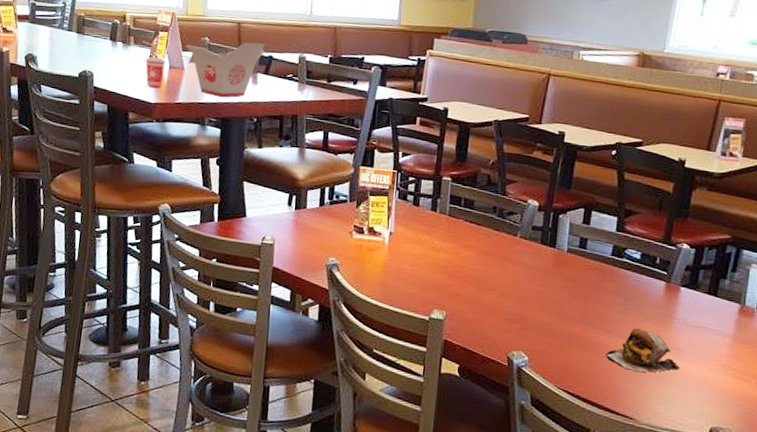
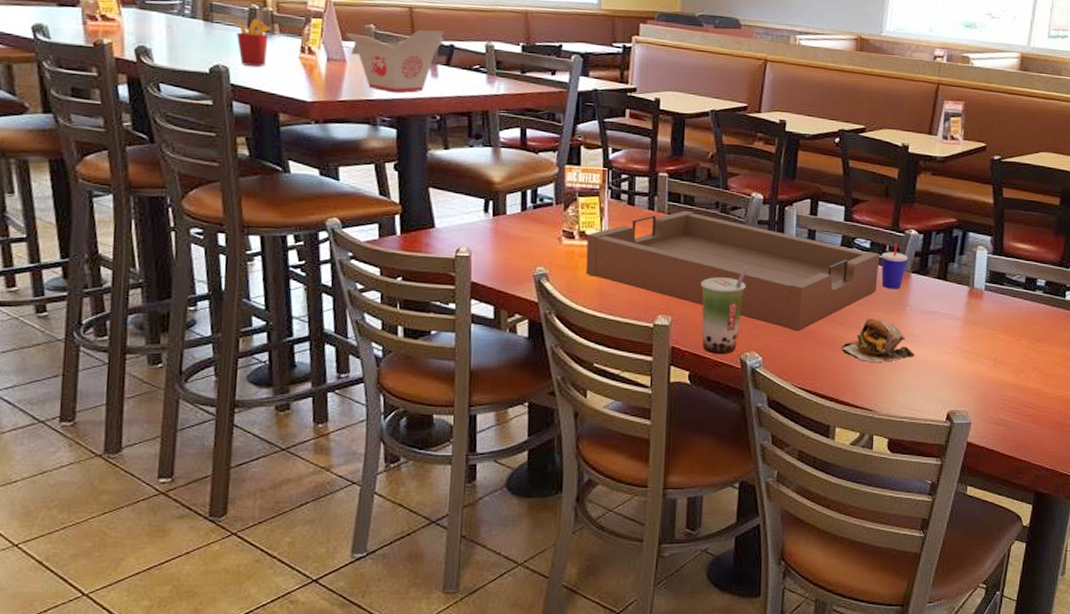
french fries: none [101,31,128,72] -> present [236,18,271,67]
beverage cup: present [142,41,167,88] -> none [290,29,323,84]
tray: none [371,213,650,335] -> present [585,210,880,332]
beverage cup: none [473,268,520,351] -> present [700,266,748,354]
beverage cup: none [650,257,679,302] -> present [881,244,908,289]

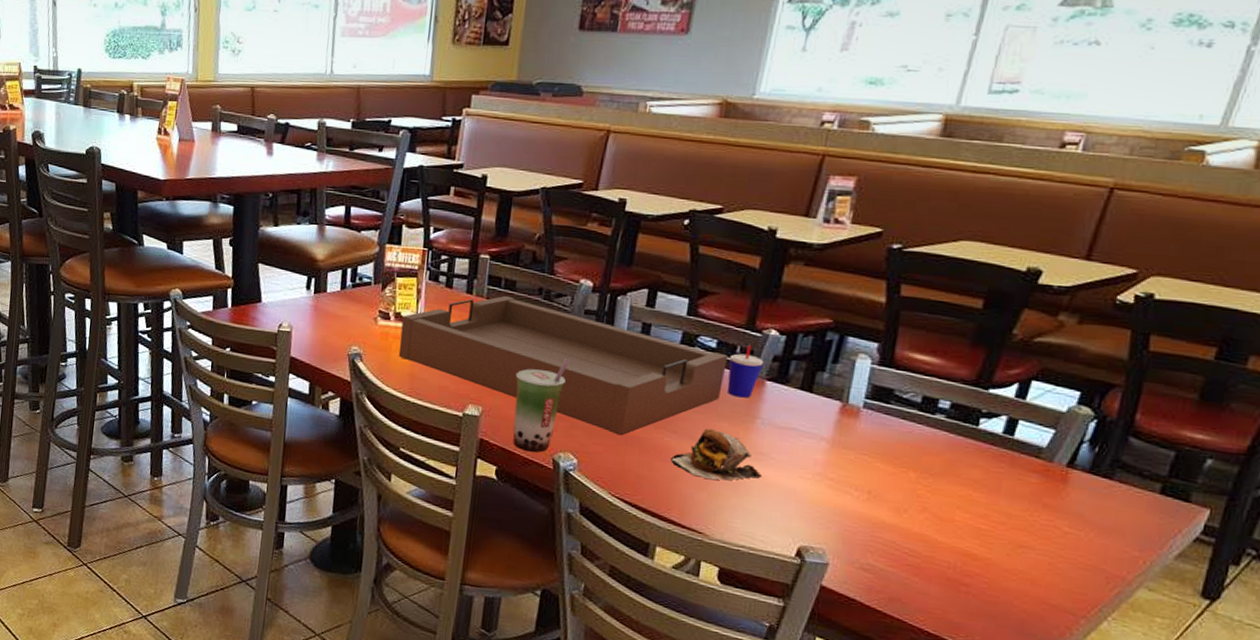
french fries: present [236,18,271,67] -> none [108,103,135,148]
takeout container: present [346,29,445,93] -> none [196,108,281,171]

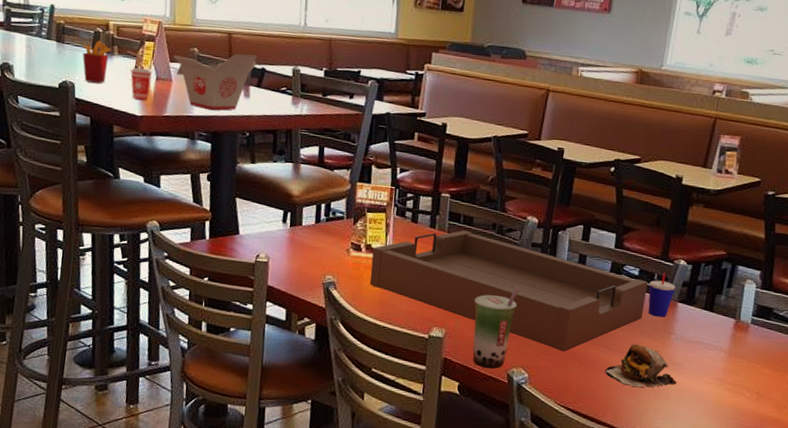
french fries: none [108,103,135,148] -> present [83,40,111,83]
beverage cup: none [150,112,176,163] -> present [127,50,153,100]
takeout container: none [196,108,281,171] -> present [173,53,258,111]

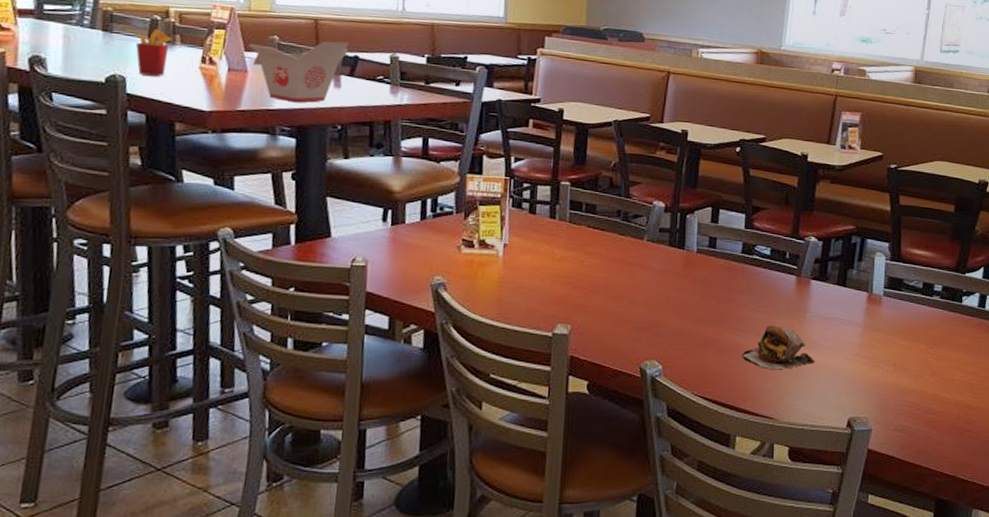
beverage cup: present [127,50,153,100] -> none [192,39,224,94]
tray: present [369,230,648,352] -> none [484,218,780,339]
beverage cup: present [472,285,520,369] -> none [600,273,649,363]
beverage cup: present [648,273,676,317] -> none [781,251,808,296]

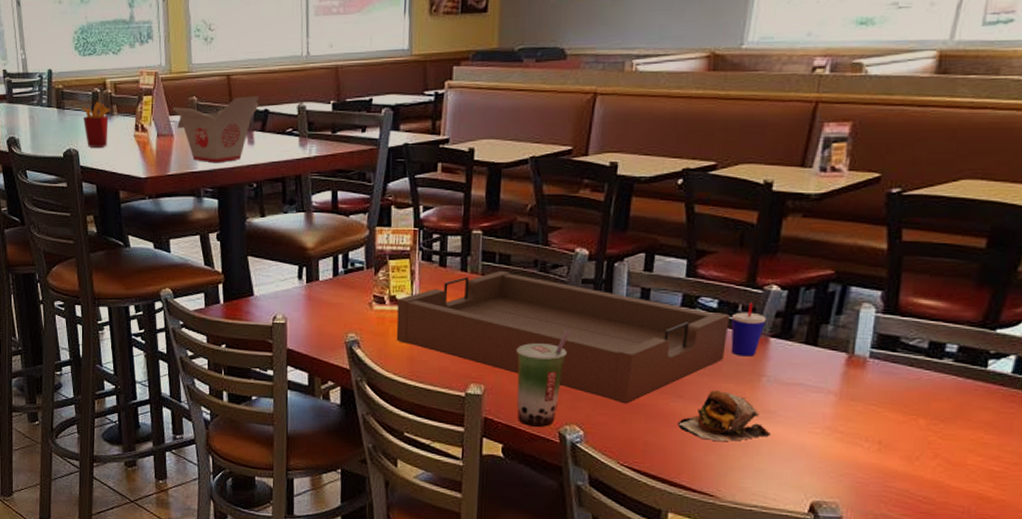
tray: none [484,218,780,339] -> present [396,270,730,404]
beverage cup: none [600,273,649,363] -> present [516,330,570,427]
beverage cup: none [781,251,808,296] -> present [730,303,767,357]

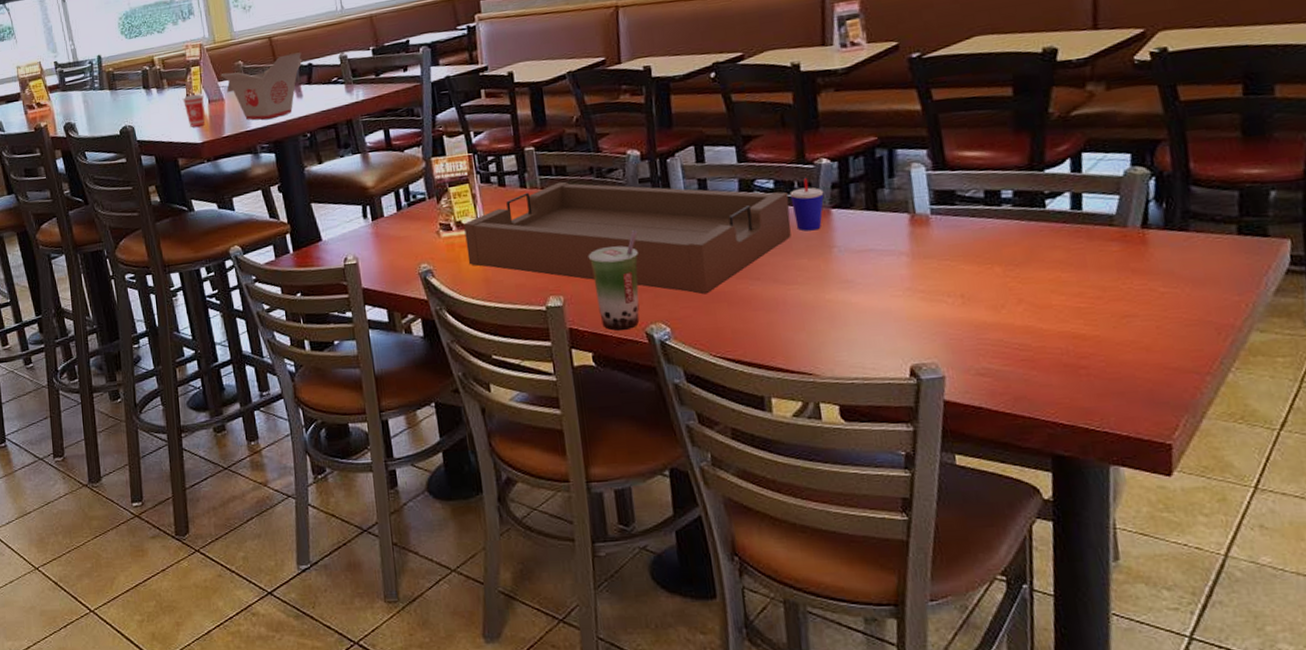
french fries: present [83,101,110,147] -> none [134,78,161,122]
beverage cup: none [126,108,154,160] -> present [176,80,206,128]
burger: present [678,390,770,441] -> none [761,267,854,319]

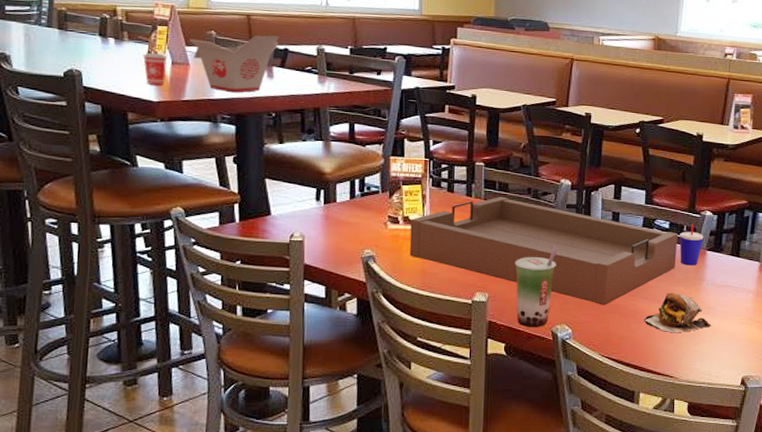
burger: none [761,267,854,319] -> present [644,293,711,332]

